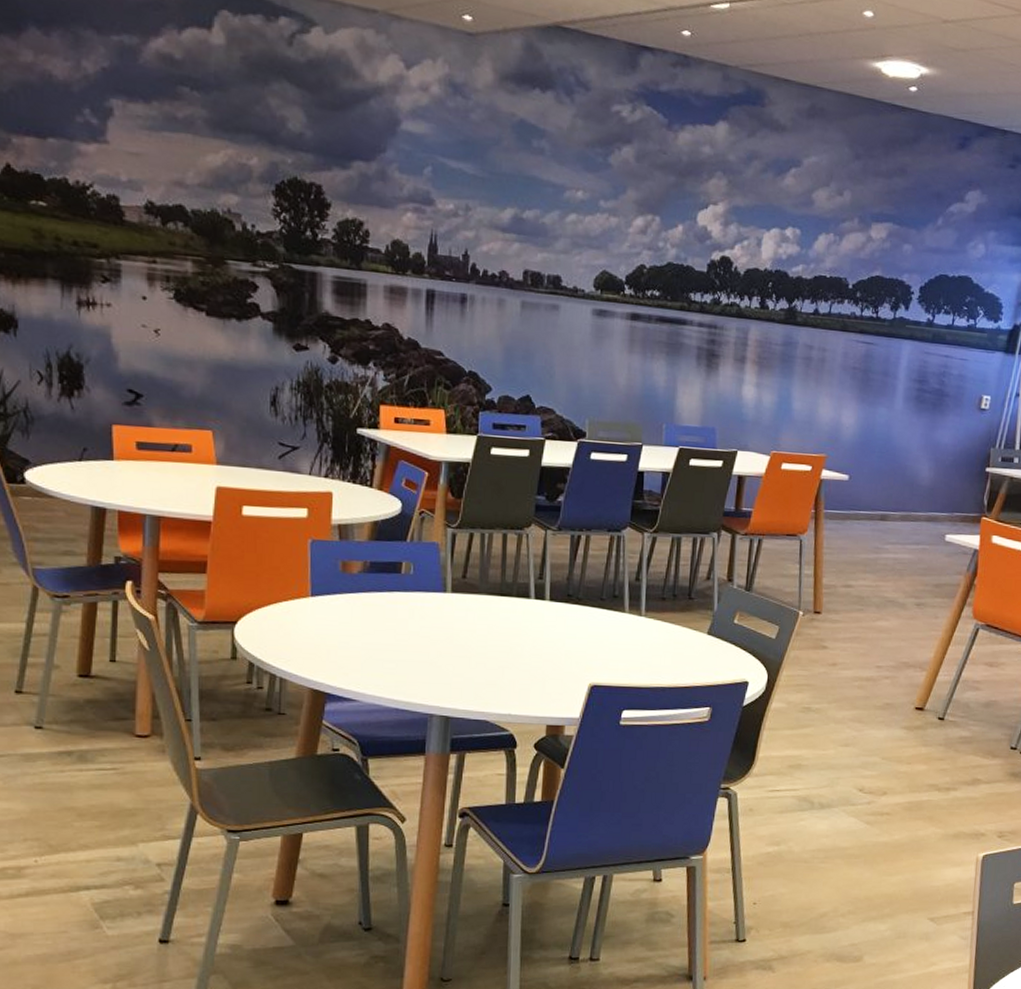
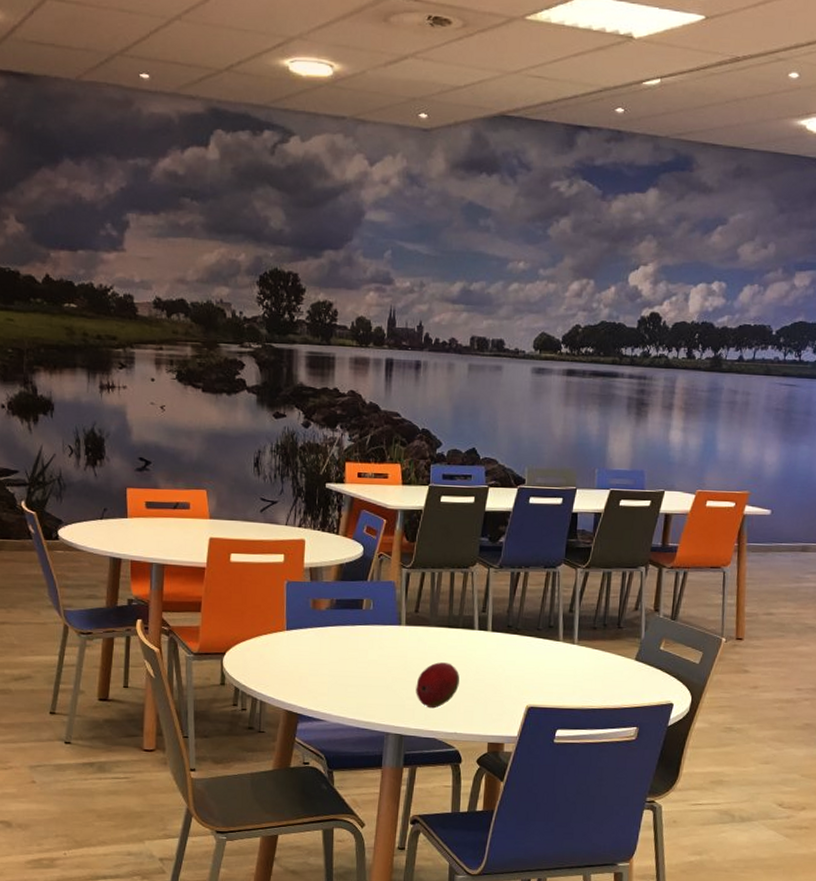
fruit: none [464,635,514,687] -> present [416,662,460,709]

